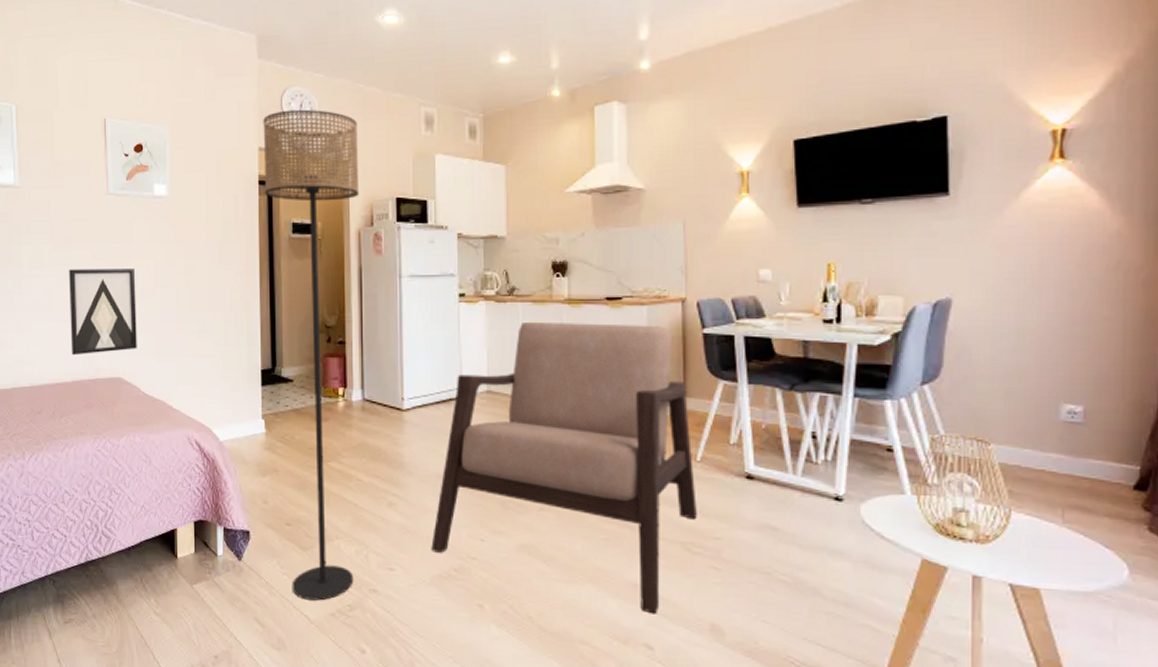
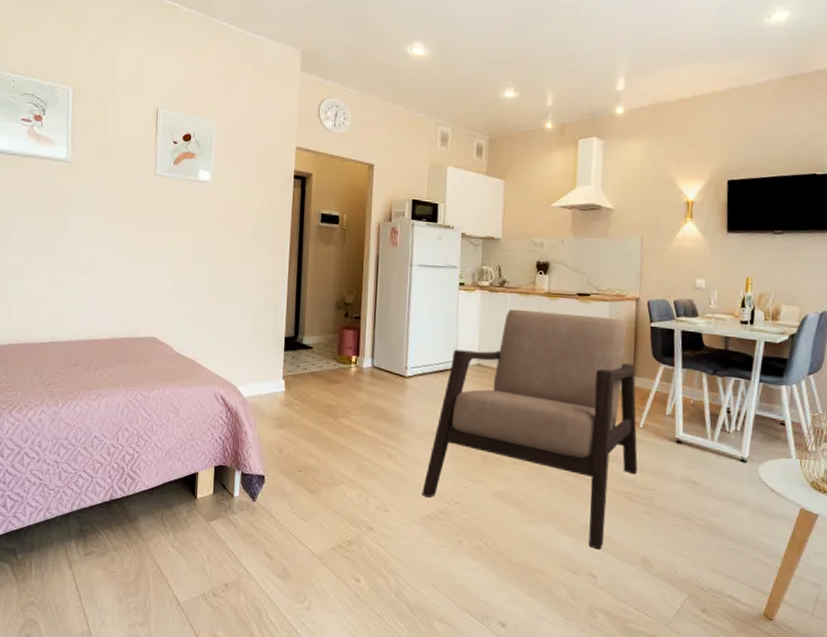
wall art: present [68,269,137,356] -> none [110,239,176,316]
floor lamp: present [263,109,360,601] -> none [299,117,384,537]

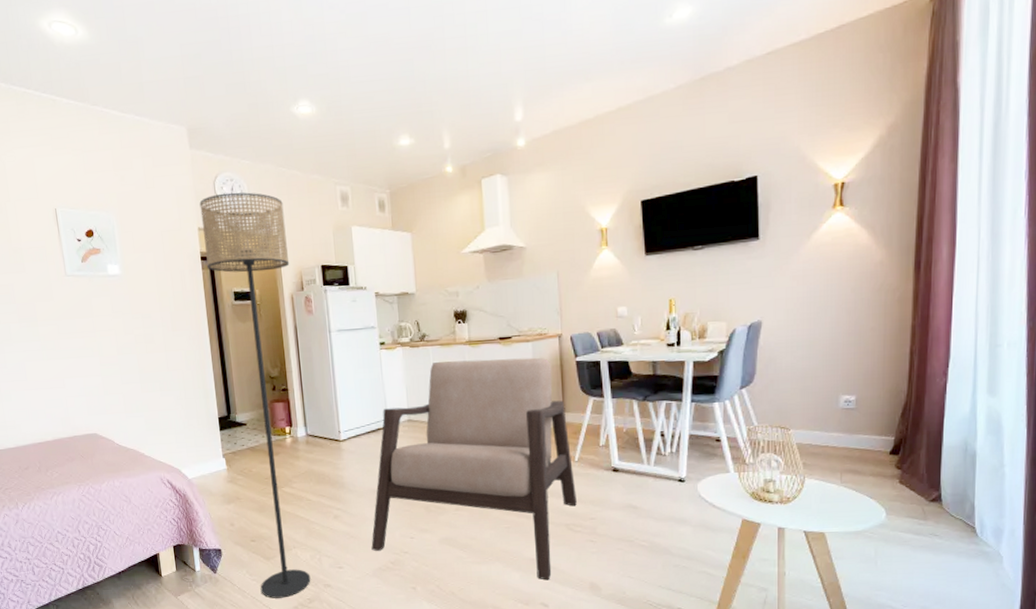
floor lamp: none [299,117,384,537] -> present [199,192,311,598]

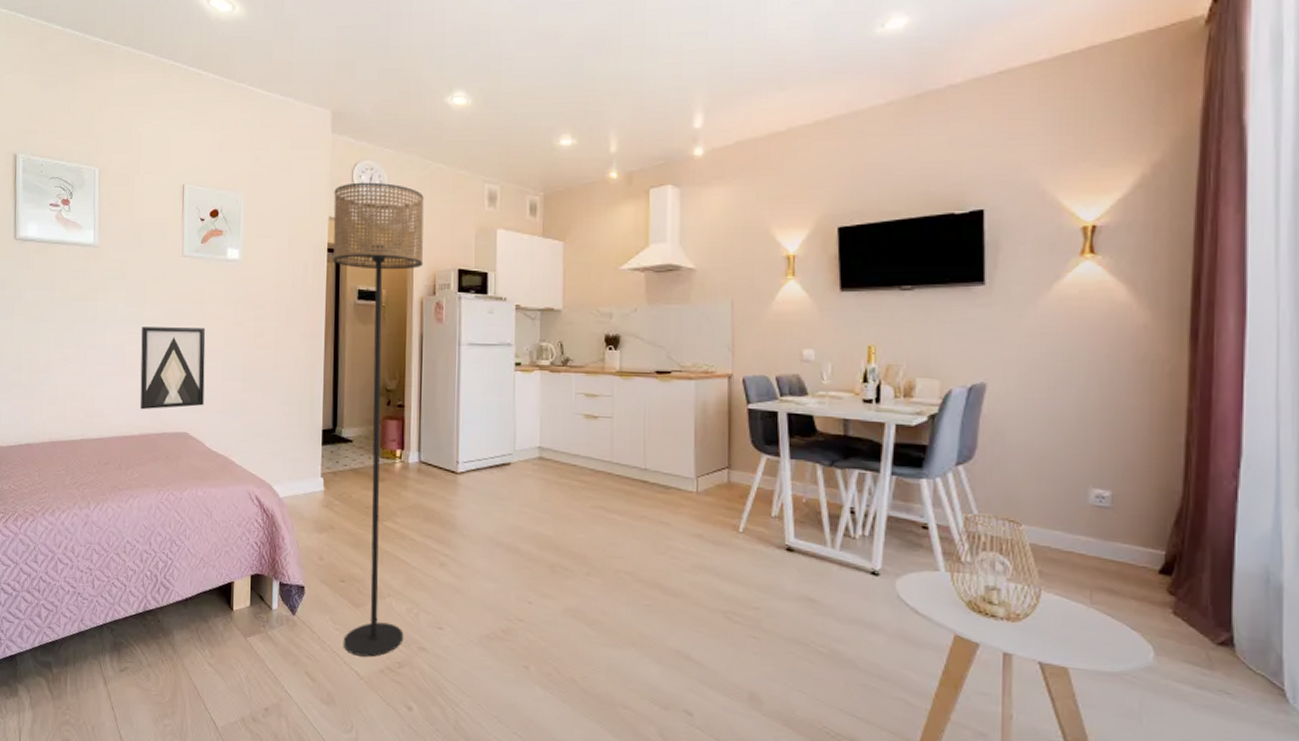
wall art: none [37,340,108,418] -> present [140,327,206,410]
armchair: present [371,357,577,580] -> none [480,391,738,681]

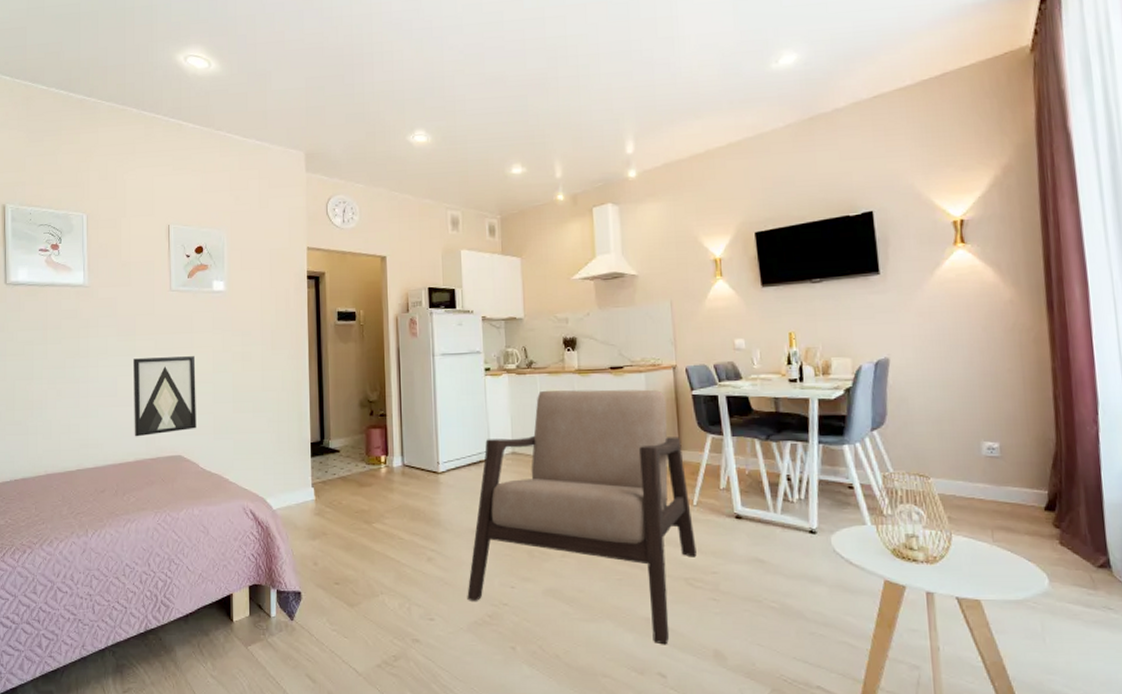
floor lamp: present [333,182,424,657] -> none [311,214,398,654]
armchair: none [480,391,738,681] -> present [467,389,697,645]

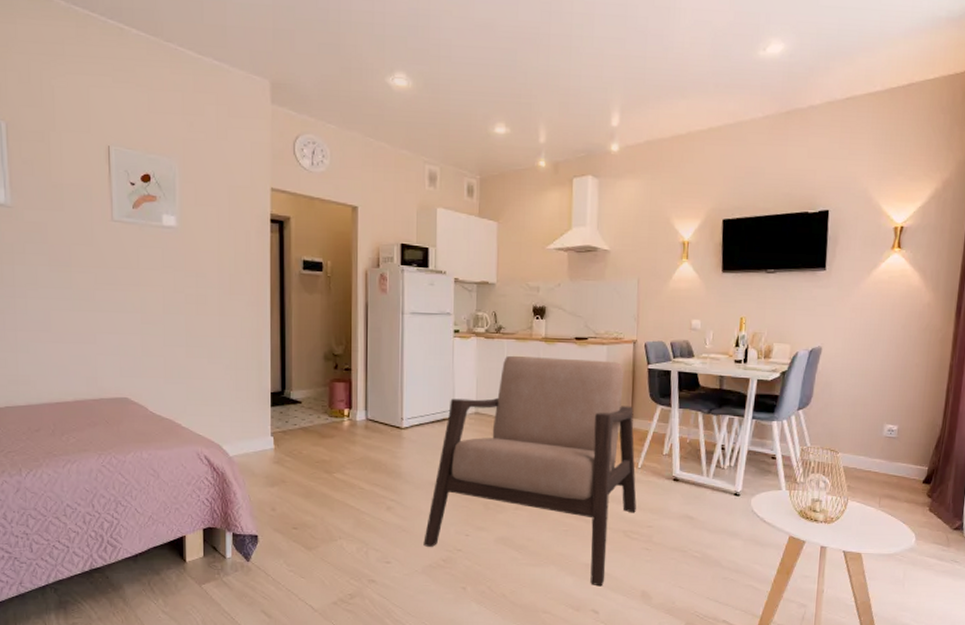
wall art: present [132,356,196,437] -> none [68,292,144,376]

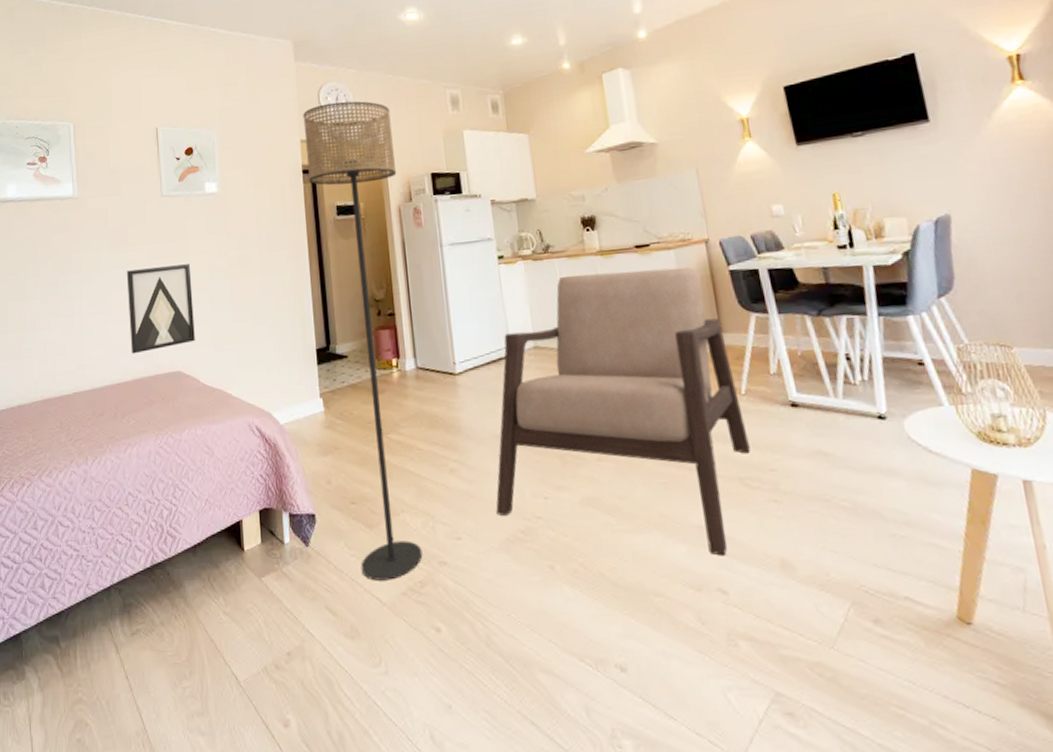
wall art: none [68,292,144,376] -> present [126,264,195,354]
floor lamp: none [276,155,367,592] -> present [303,101,423,581]

